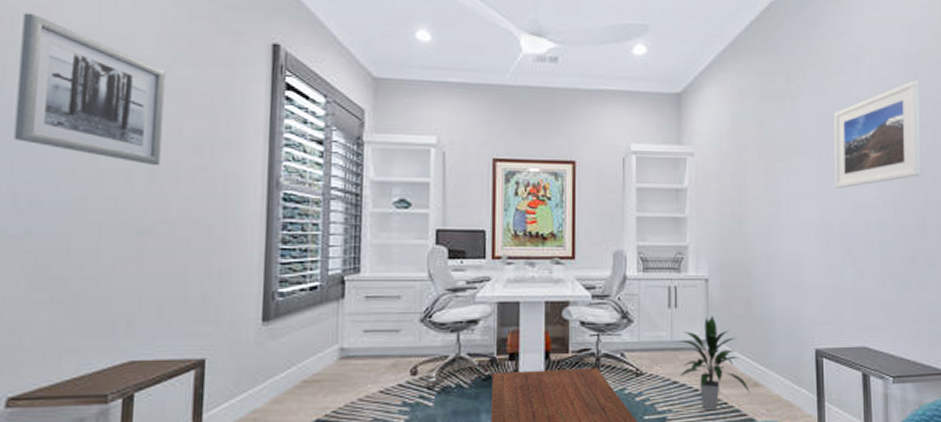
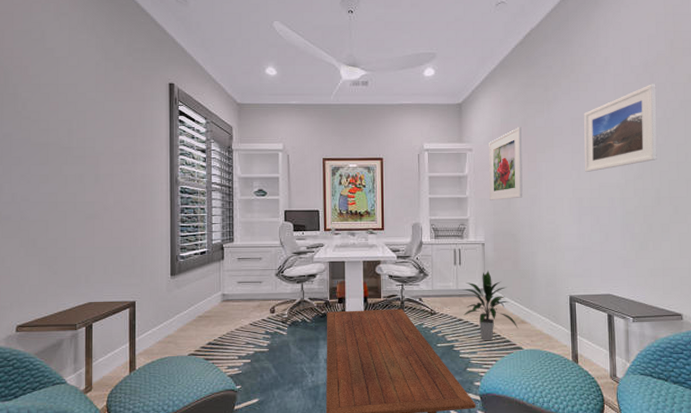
wall art: present [14,12,166,166] -> none [11,71,101,172]
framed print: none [715,127,758,222] -> present [489,127,523,200]

